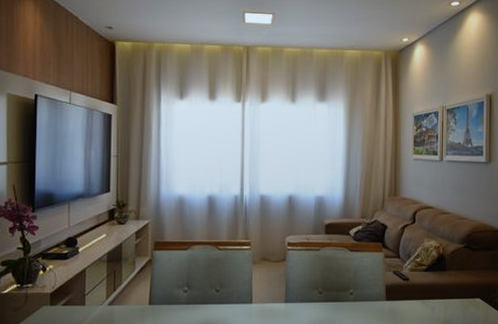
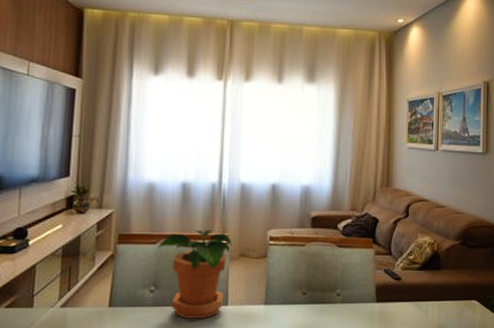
potted plant: none [188,237,254,315] -> present [157,229,232,319]

